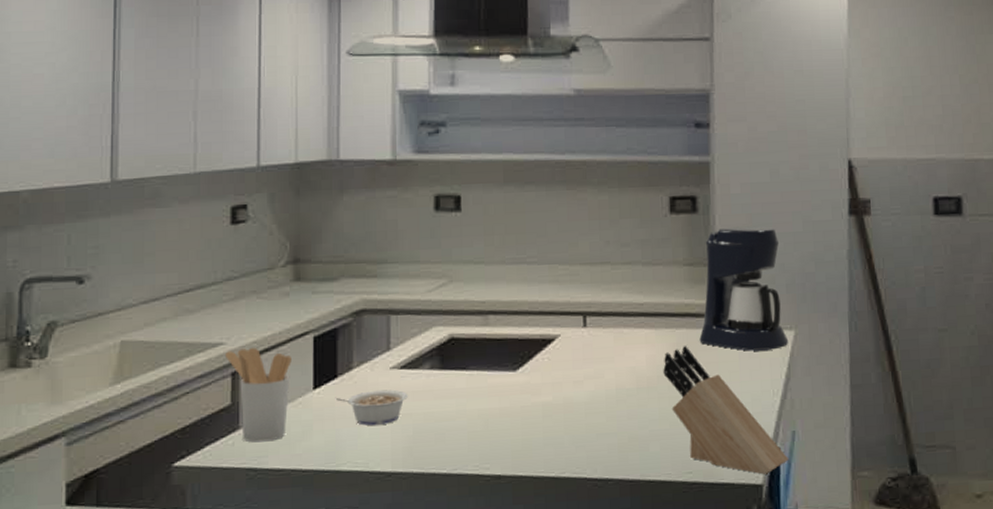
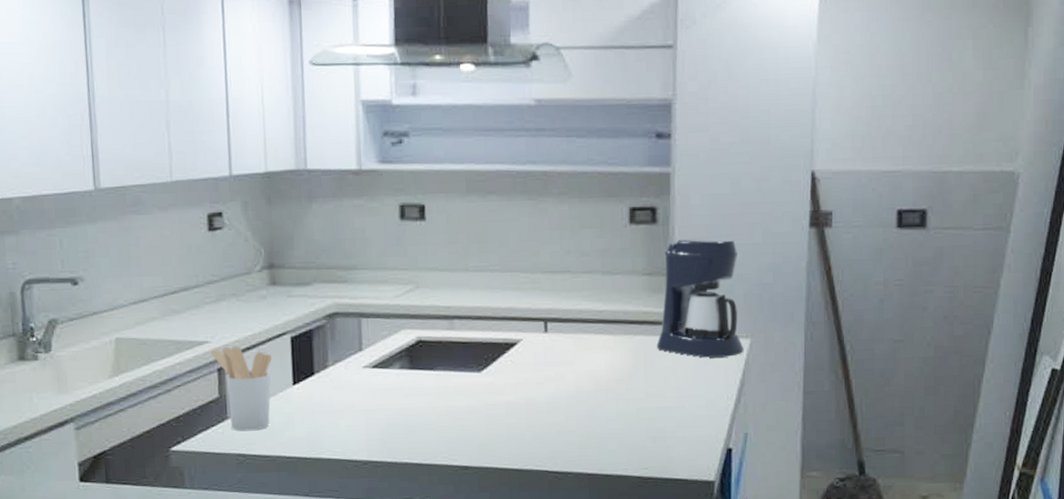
legume: present [335,389,408,426] -> none [313,387,380,419]
knife block: present [663,346,789,475] -> none [621,352,741,472]

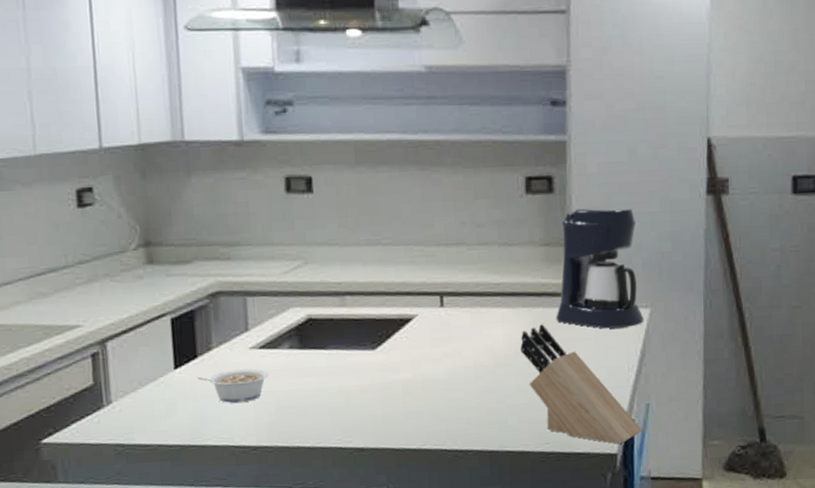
utensil holder: present [211,346,272,431] -> none [84,330,151,420]
legume: none [313,387,380,419] -> present [196,368,269,403]
knife block: none [621,352,741,472] -> present [520,324,643,445]

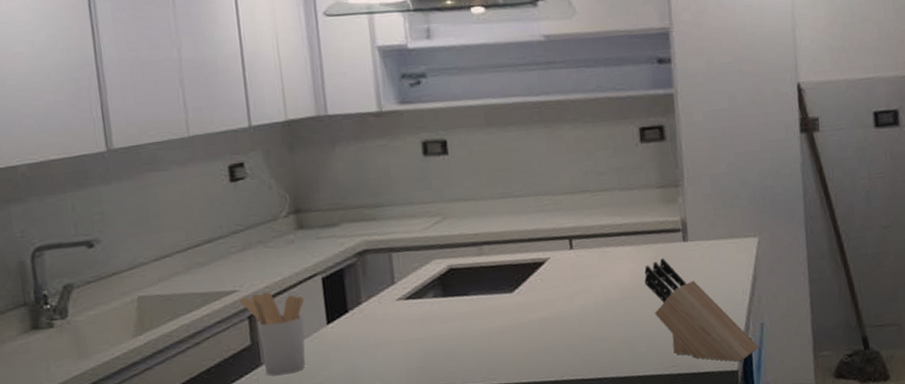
utensil holder: none [84,330,151,420] -> present [240,292,306,376]
legume: present [196,368,269,403] -> none [348,318,416,352]
coffee maker: present [556,206,644,329] -> none [674,148,754,259]

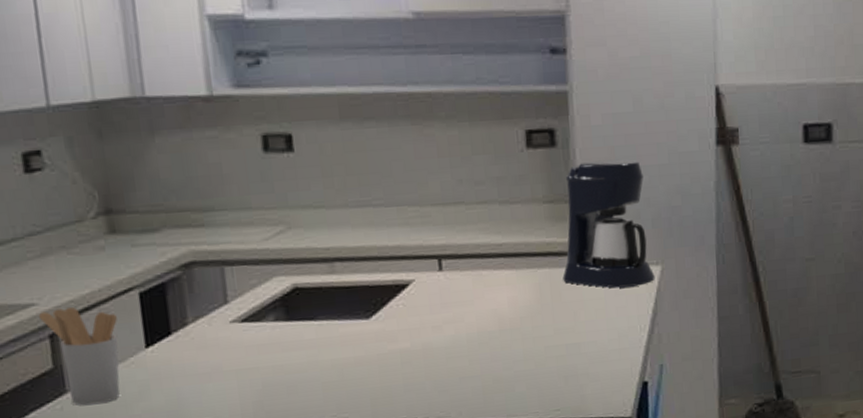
knife block: present [644,258,759,362] -> none [526,285,657,408]
coffee maker: none [674,148,754,259] -> present [562,159,655,288]

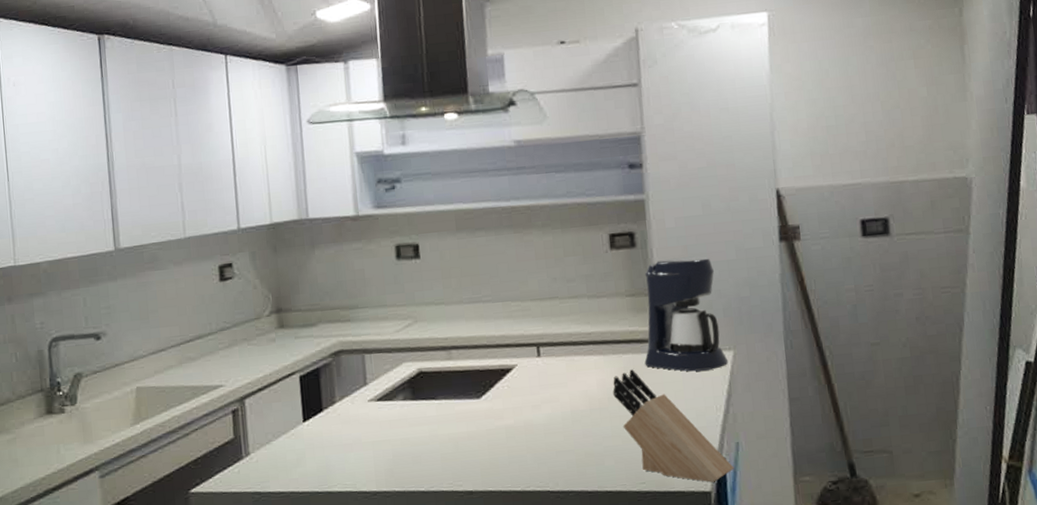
utensil holder: present [39,307,120,406] -> none [225,388,283,470]
knife block: none [526,285,657,408] -> present [613,369,734,483]

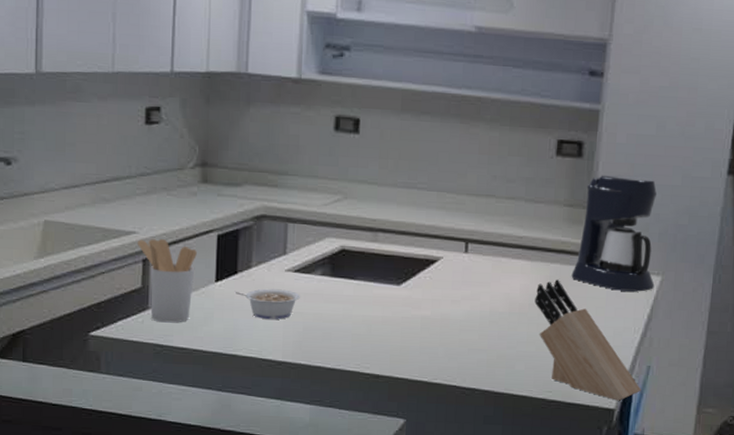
utensil holder: none [225,388,283,470] -> present [138,239,197,323]
legume: none [322,419,386,452] -> present [234,288,300,319]

